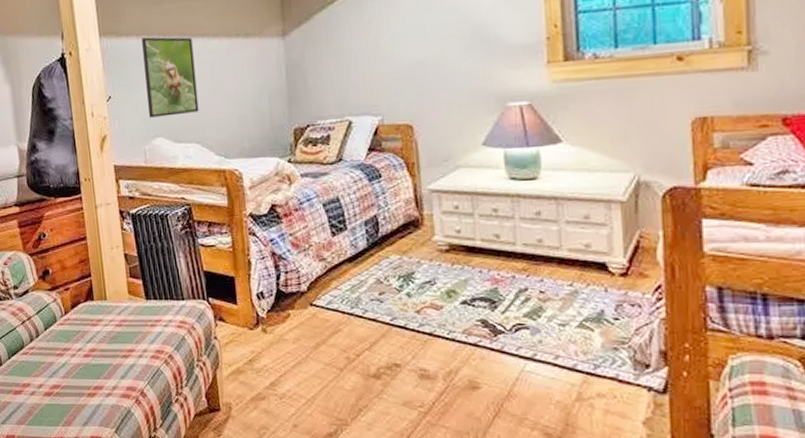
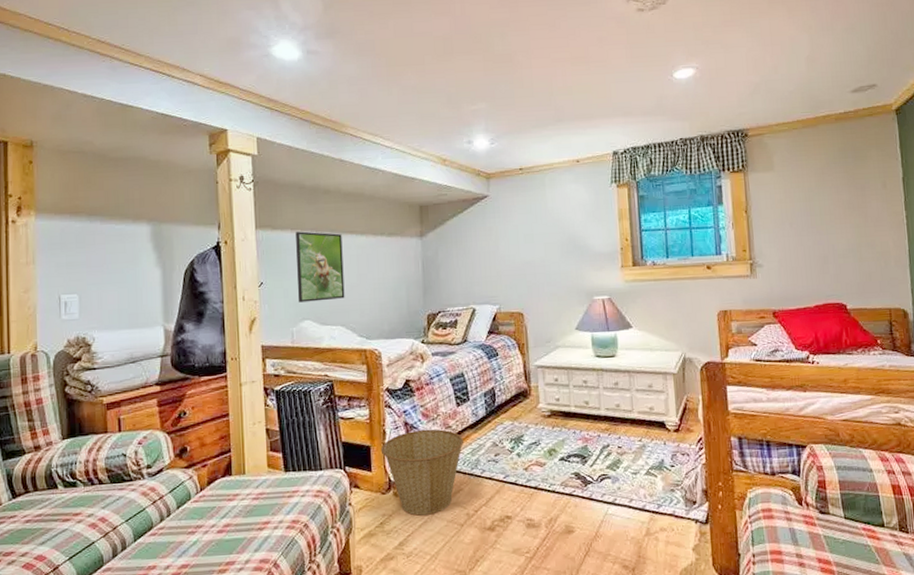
basket: none [246,260,341,355] -> present [380,429,463,516]

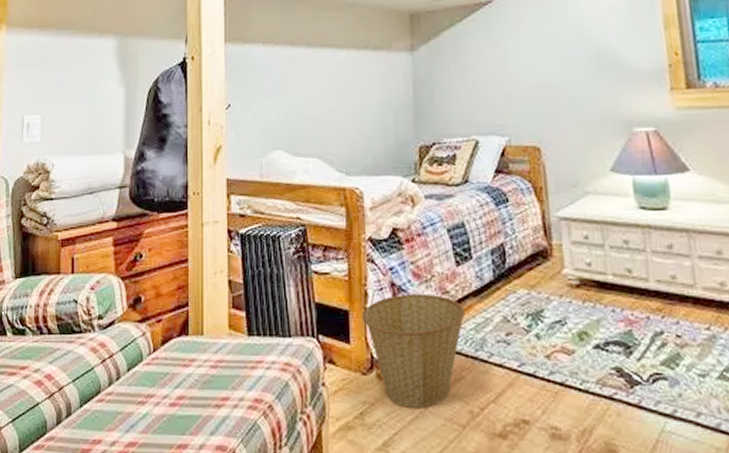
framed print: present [296,231,345,302] -> none [268,45,322,129]

